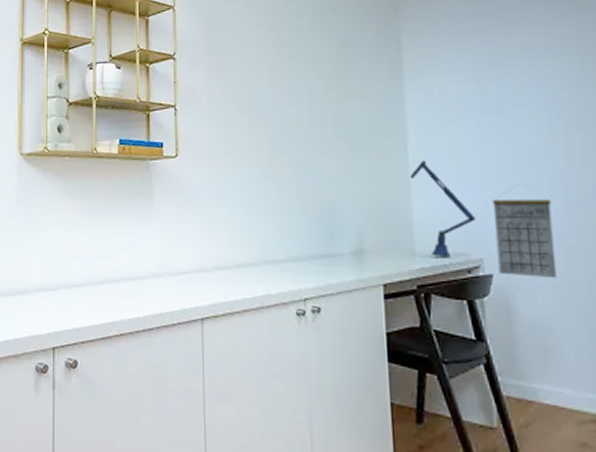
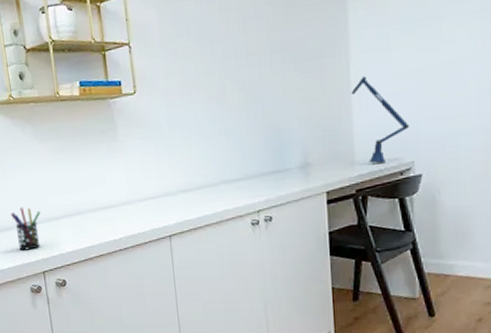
pen holder: none [27,269,60,320] -> present [11,207,41,251]
calendar: present [492,199,558,279] -> none [425,102,478,174]

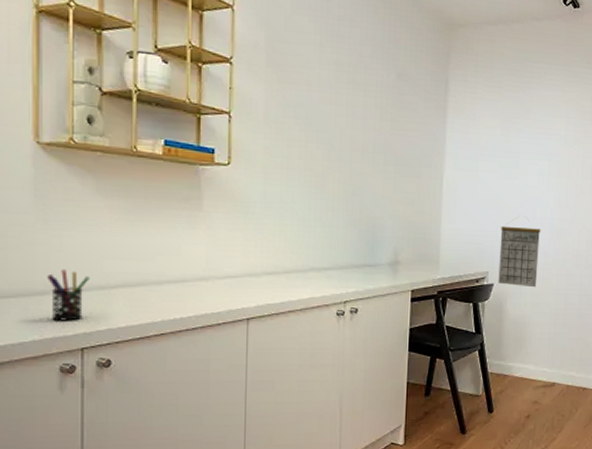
desk lamp: present [351,76,410,164] -> none [442,190,488,271]
calendar: none [425,102,478,174] -> present [498,225,541,288]

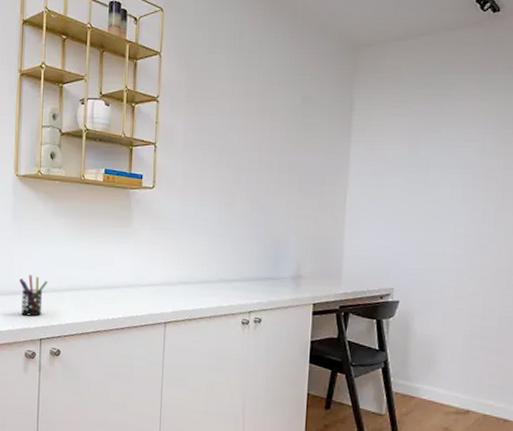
calendar: present [498,225,541,288] -> none [404,241,454,307]

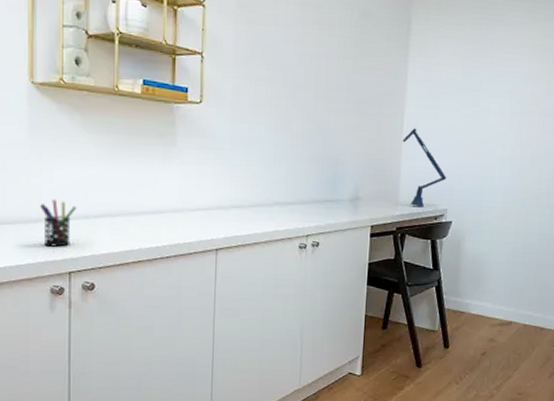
desk lamp: none [345,206,393,286] -> present [402,128,447,208]

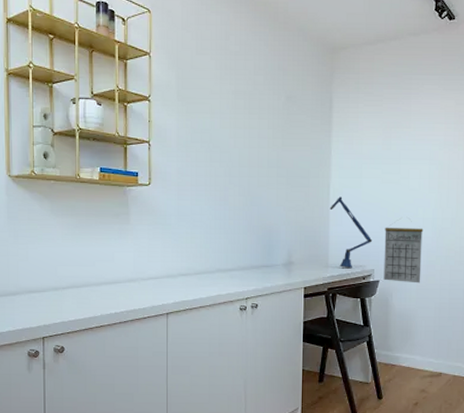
pen holder: present [40,199,77,247] -> none [18,274,48,316]
calendar: none [456,164,501,226] -> present [384,227,424,284]

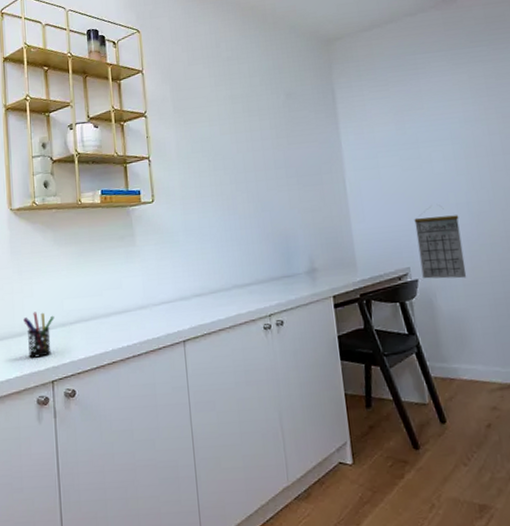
pen holder: none [18,274,48,316] -> present [23,311,54,358]
desk lamp: present [330,196,373,269] -> none [348,190,403,270]

